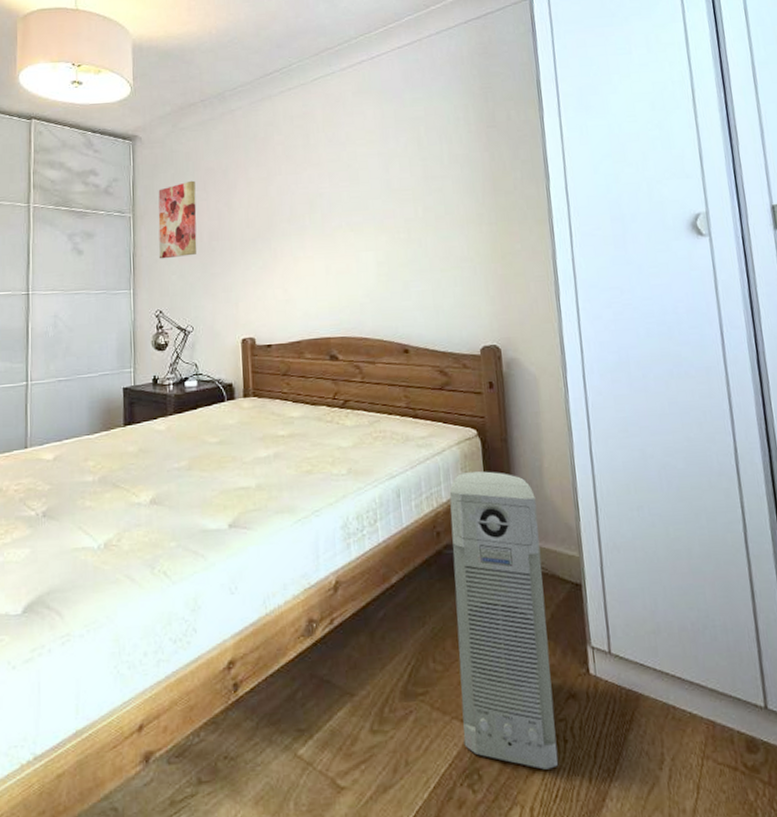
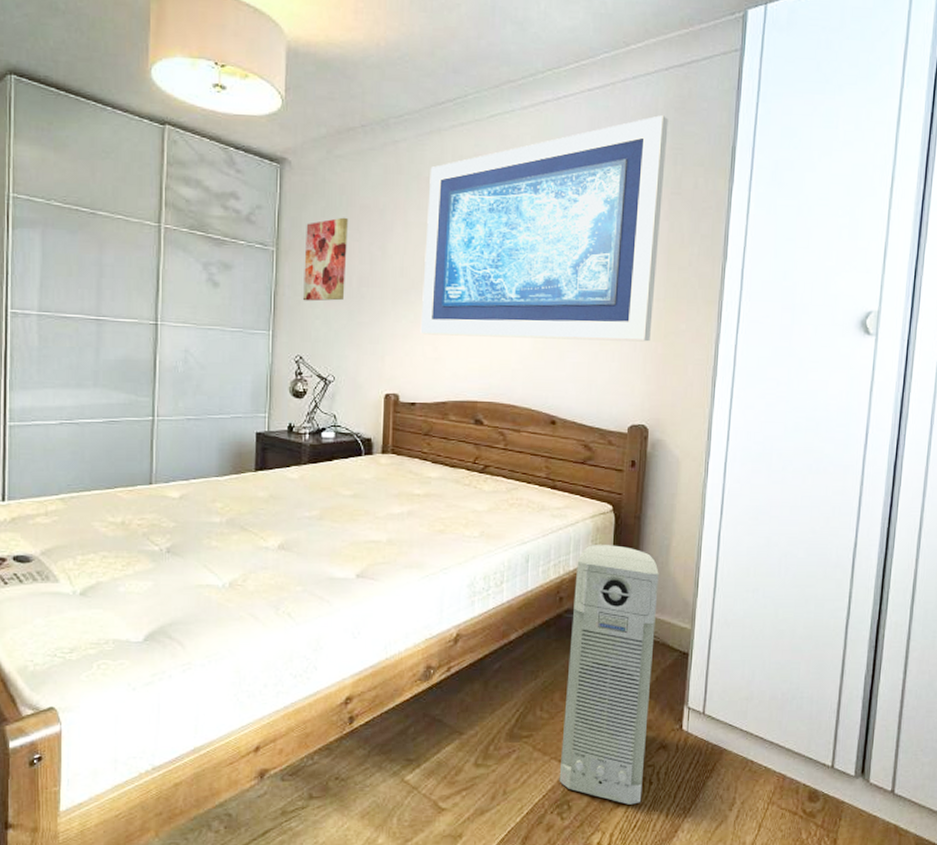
wall art: none [265,61,489,279] -> present [420,115,669,342]

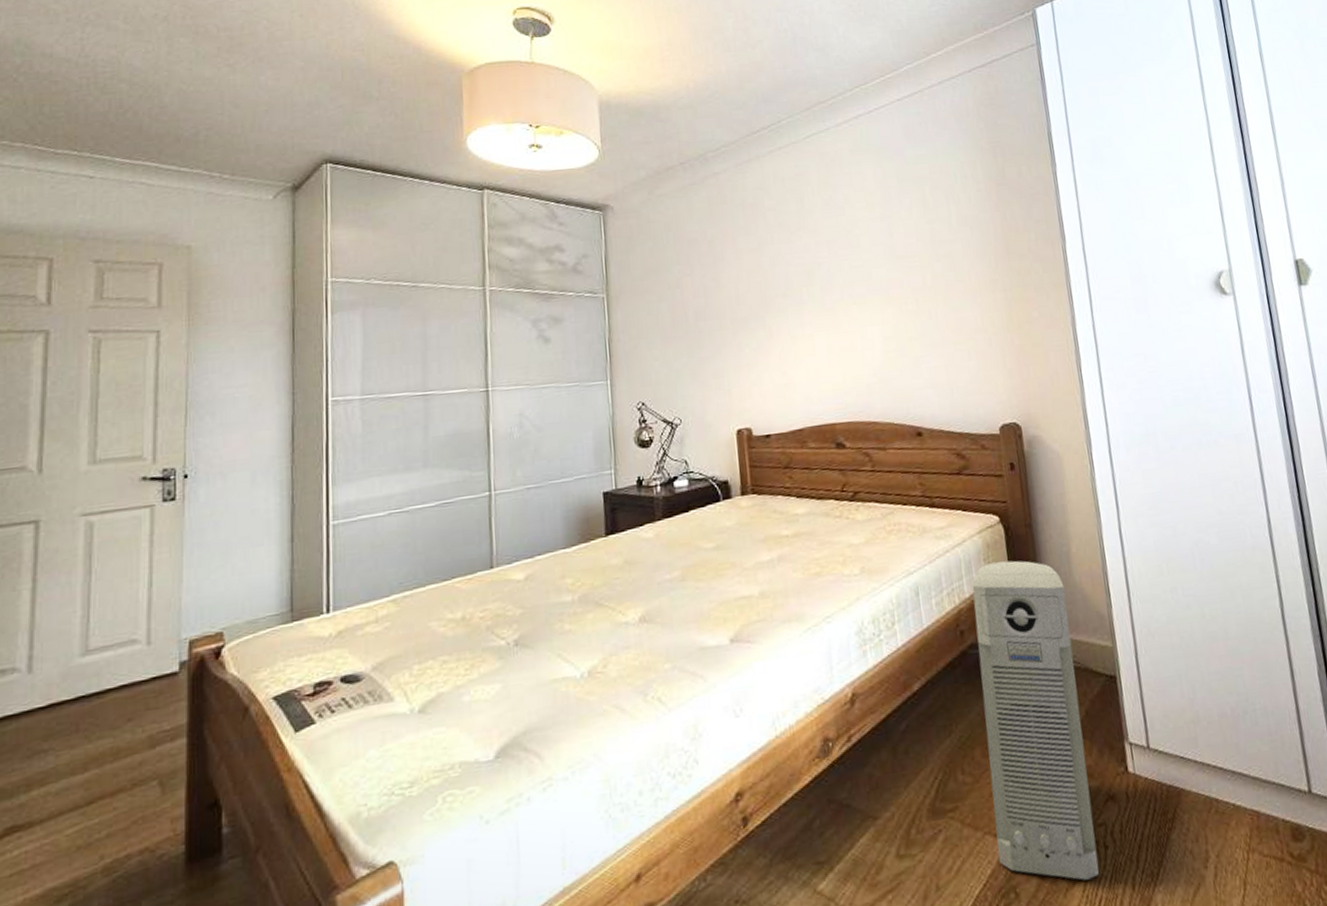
wall art: present [302,217,348,302] -> none [635,253,682,344]
wall art: present [420,115,669,342] -> none [753,113,1005,361]

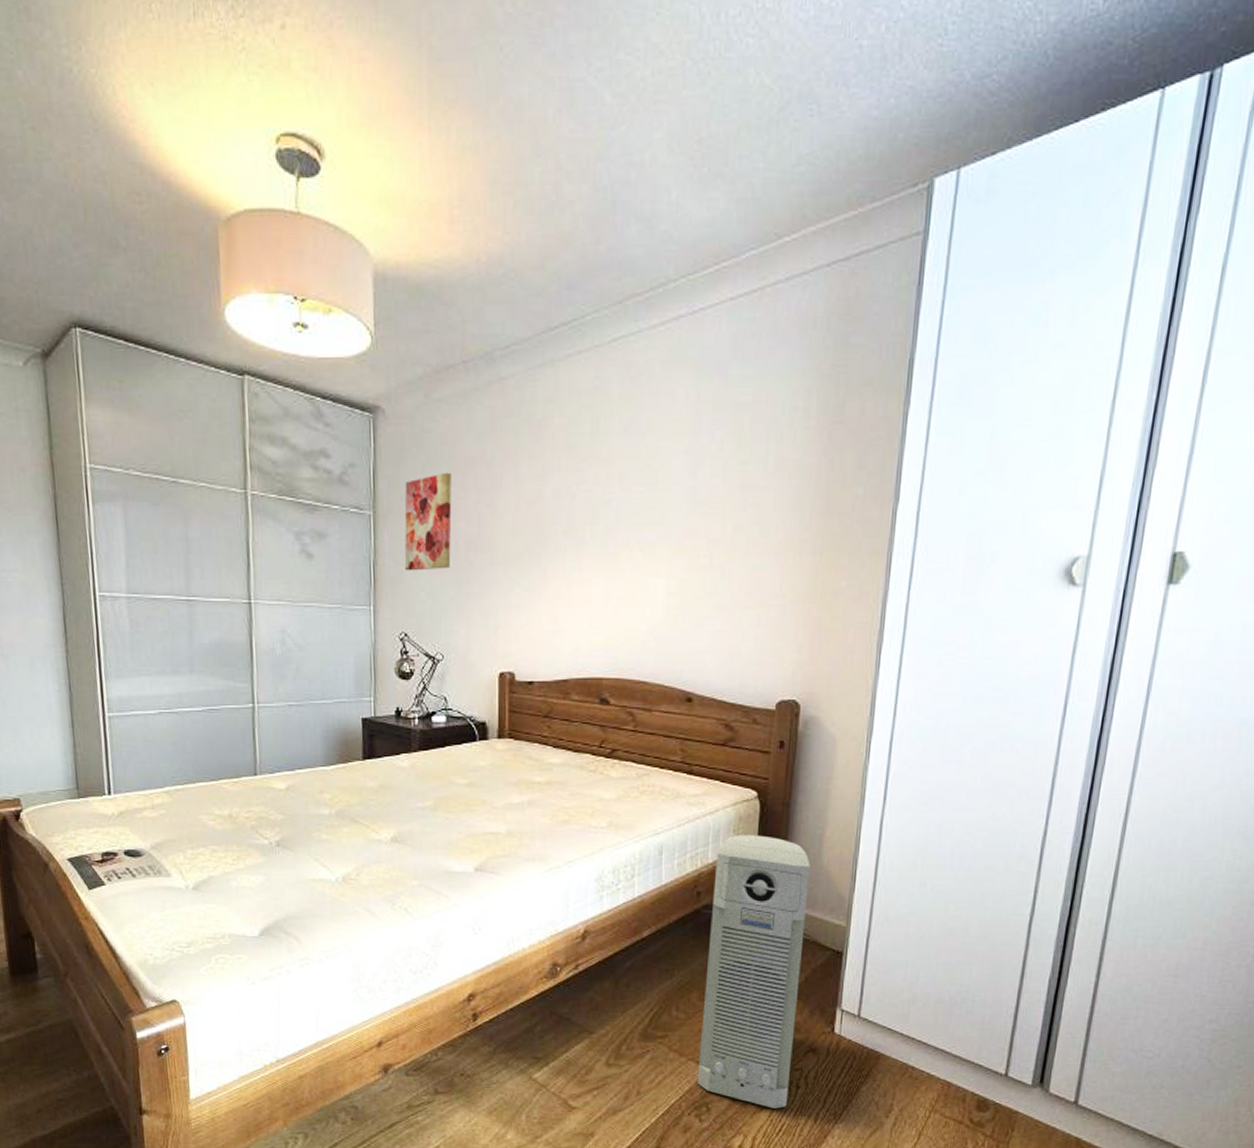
wall art: none [635,253,682,344] -> present [404,472,452,571]

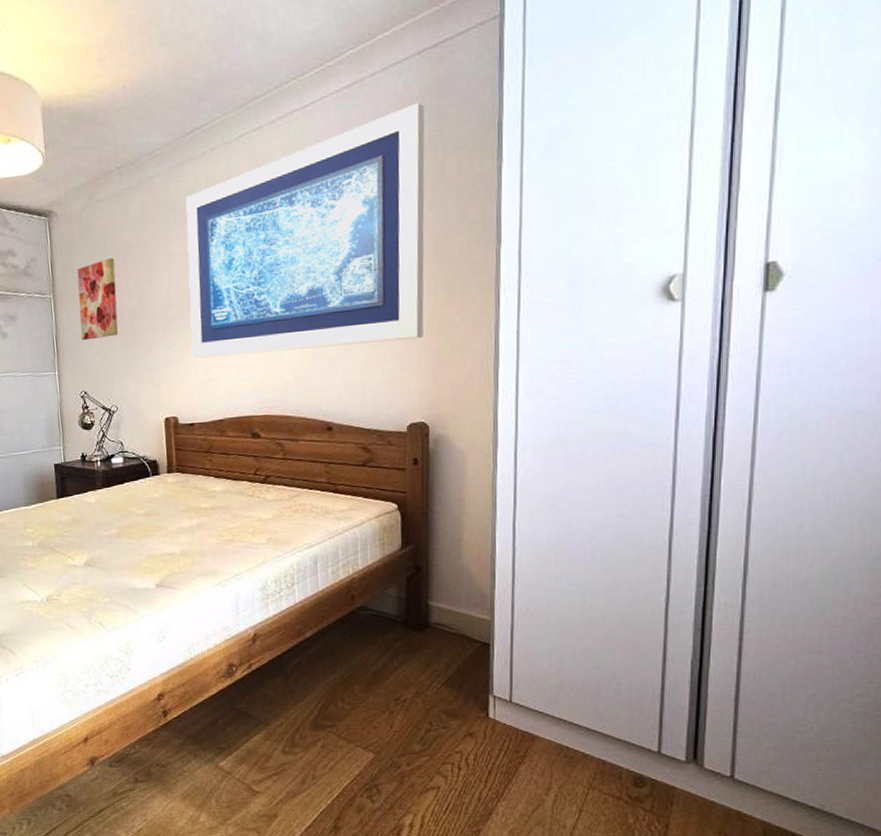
wall art: none [536,325,830,604] -> present [185,103,425,358]
air purifier: present [697,835,810,1109] -> none [365,542,453,789]

